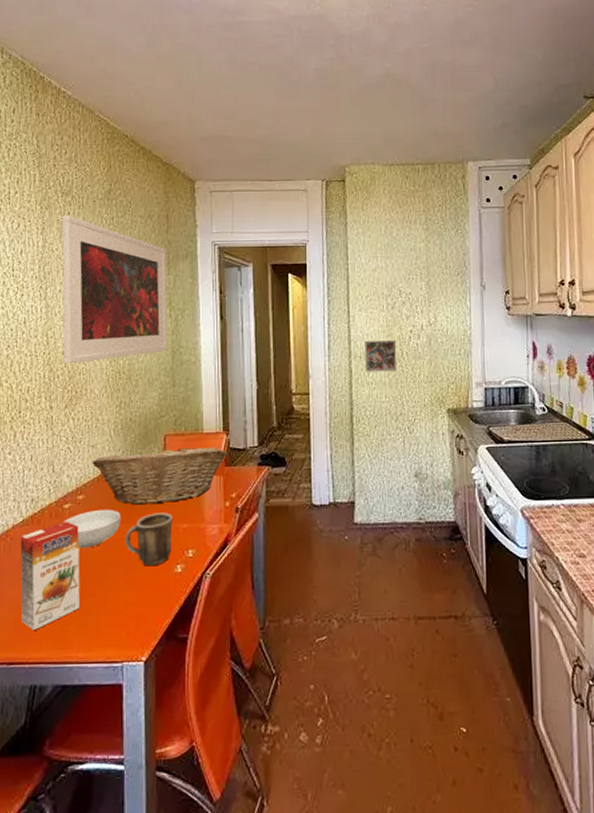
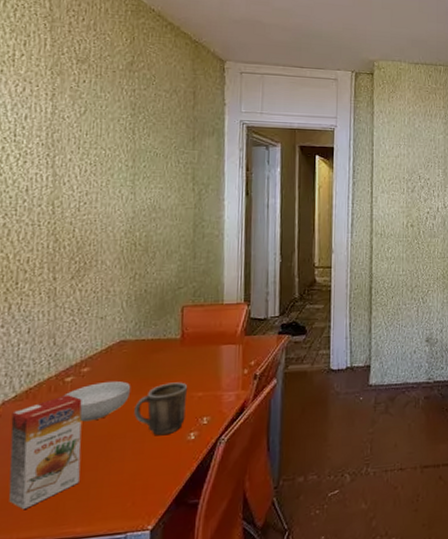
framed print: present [61,215,168,365] -> none [71,83,192,235]
fruit basket: present [92,443,228,505] -> none [100,314,248,376]
decorative tile: present [365,341,396,372] -> none [385,220,414,248]

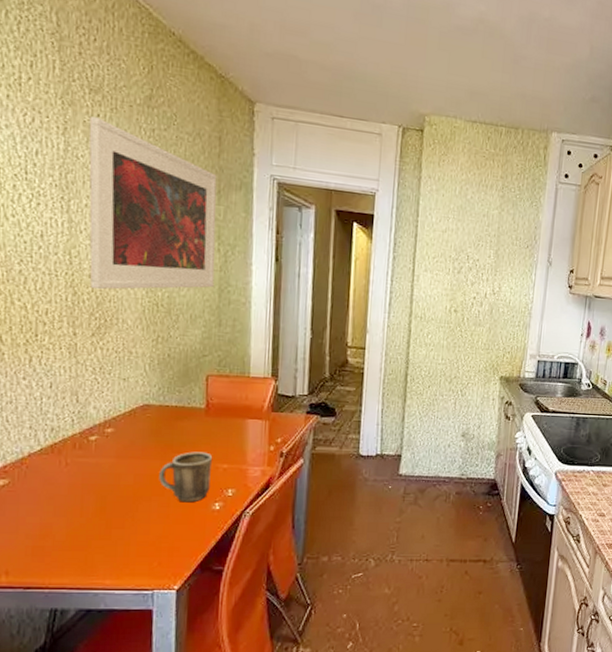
orange juice: present [8,395,82,509] -> none [38,453,108,557]
cereal bowl: present [63,381,131,422] -> none [87,444,156,482]
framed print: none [71,83,192,235] -> present [88,116,217,290]

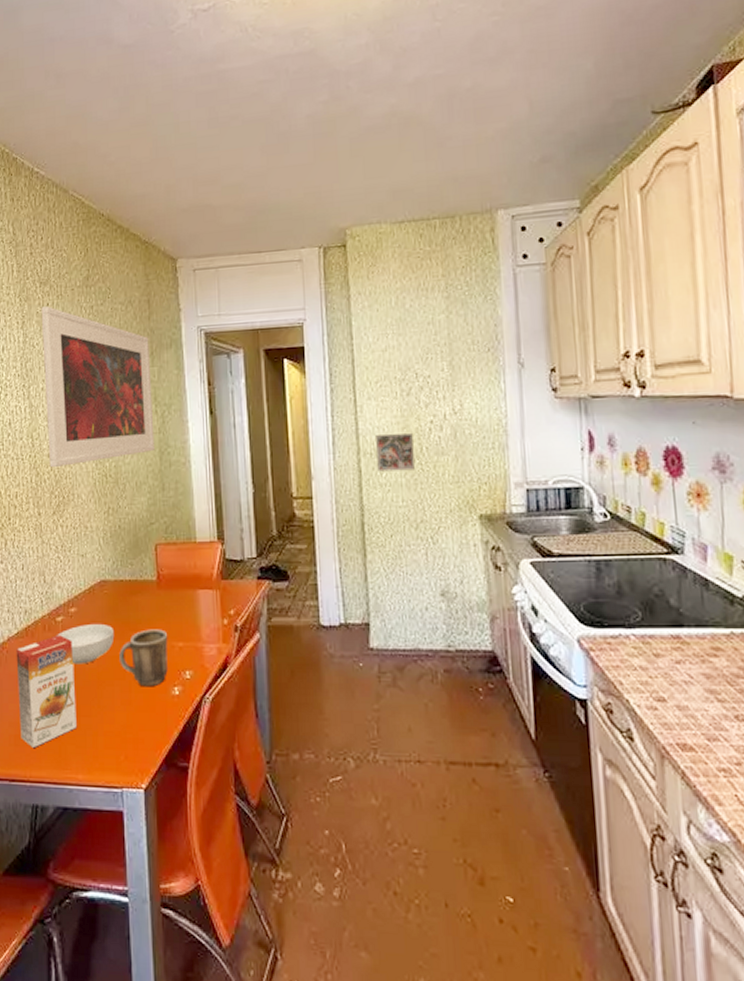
orange juice: none [38,453,108,557] -> present [16,635,77,747]
cereal bowl: none [87,444,156,482] -> present [56,624,115,665]
decorative tile: none [425,302,458,336] -> present [376,433,415,472]

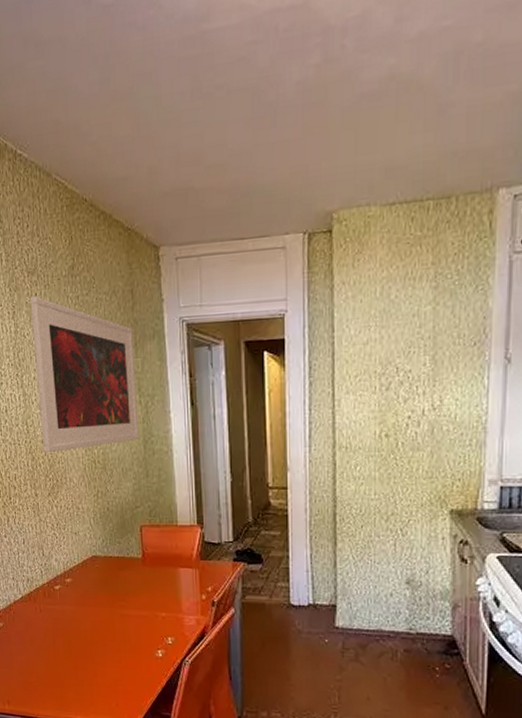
orange juice: present [16,635,77,747] -> none [21,601,75,692]
cereal bowl: present [56,624,115,665] -> none [54,593,106,627]
mug: present [119,629,168,687] -> none [110,600,153,649]
decorative tile: present [376,433,415,472] -> none [352,429,389,465]

